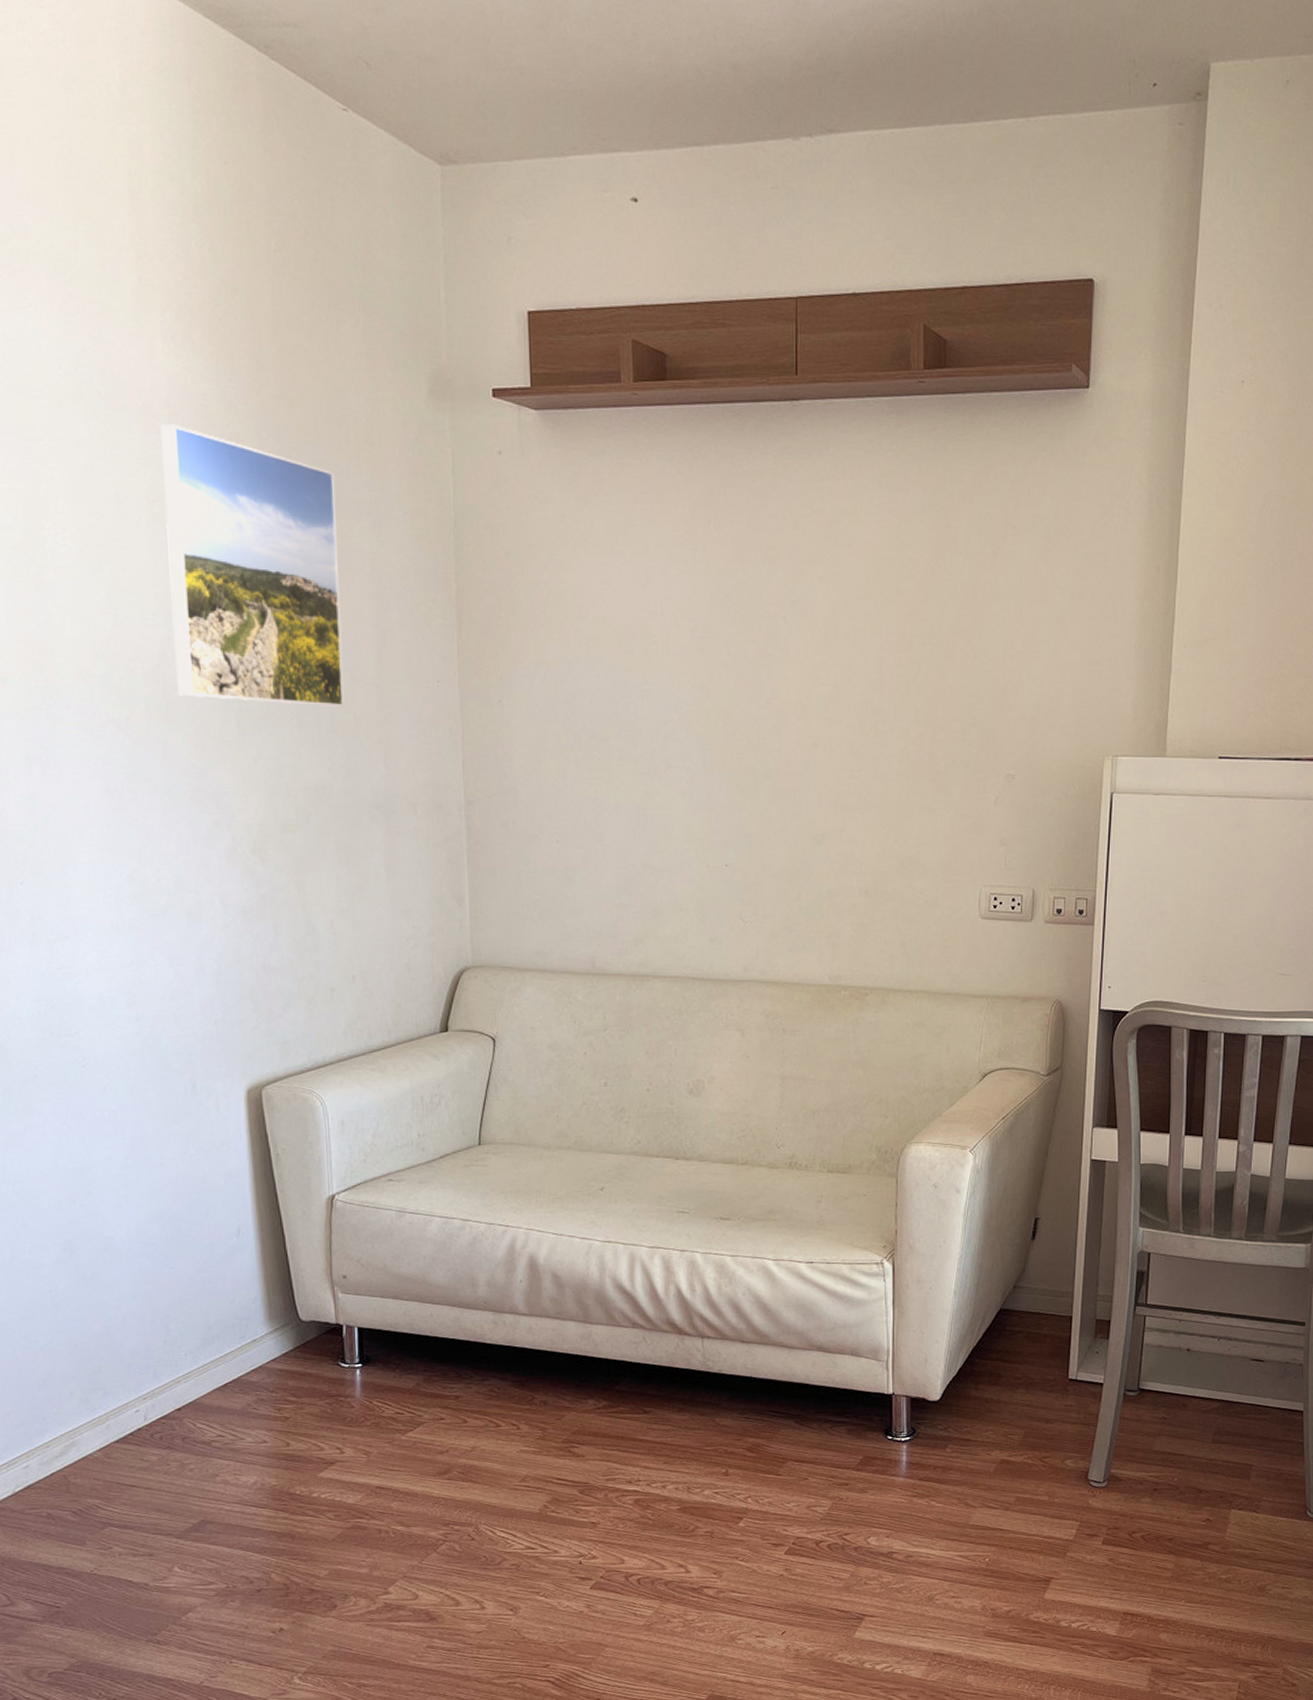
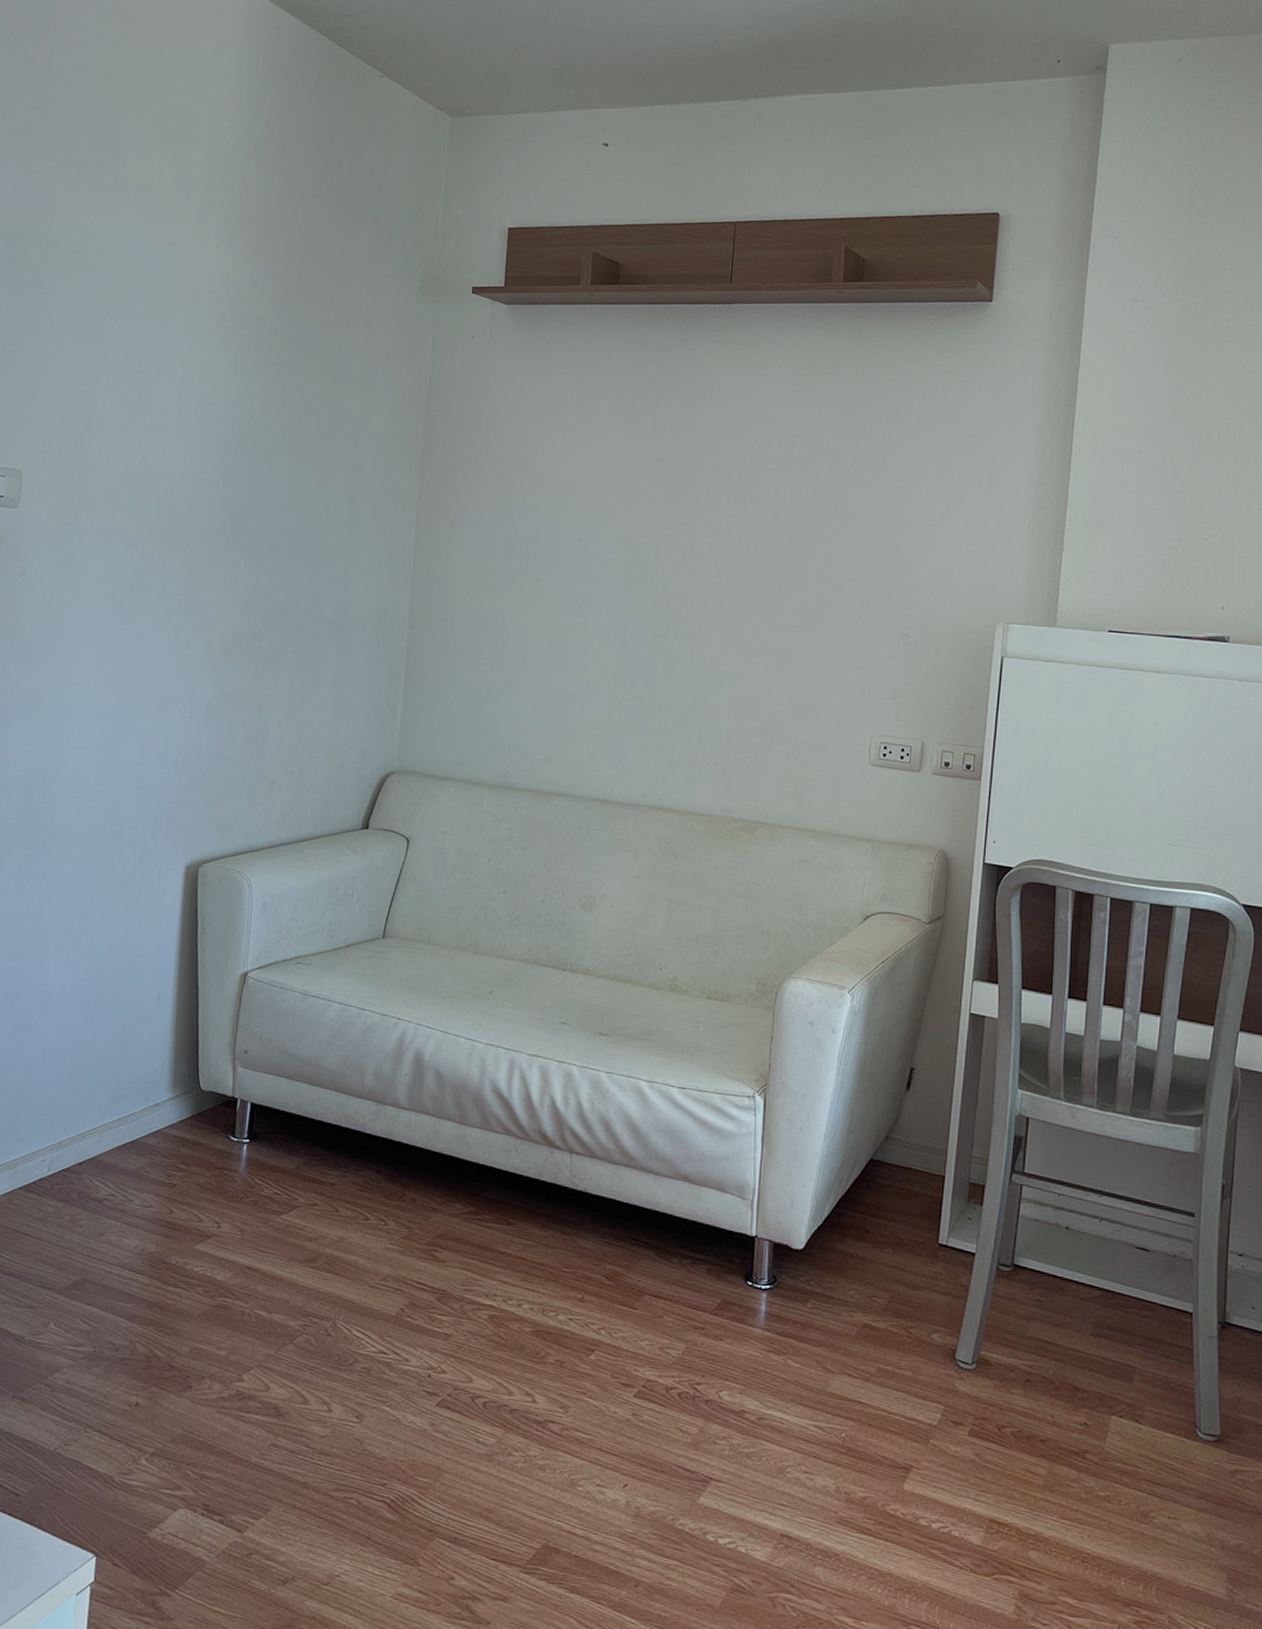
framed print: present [161,424,344,707] -> none [182,306,335,538]

